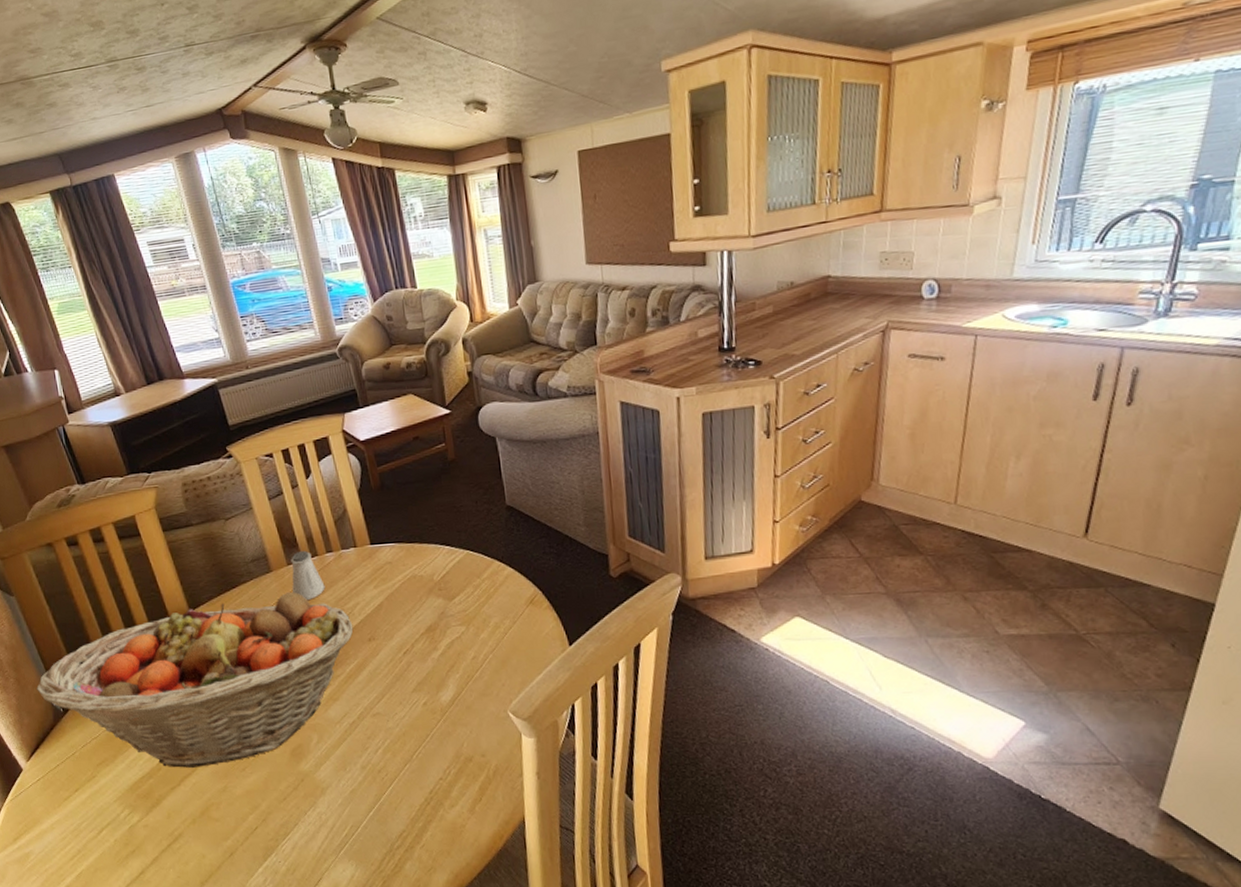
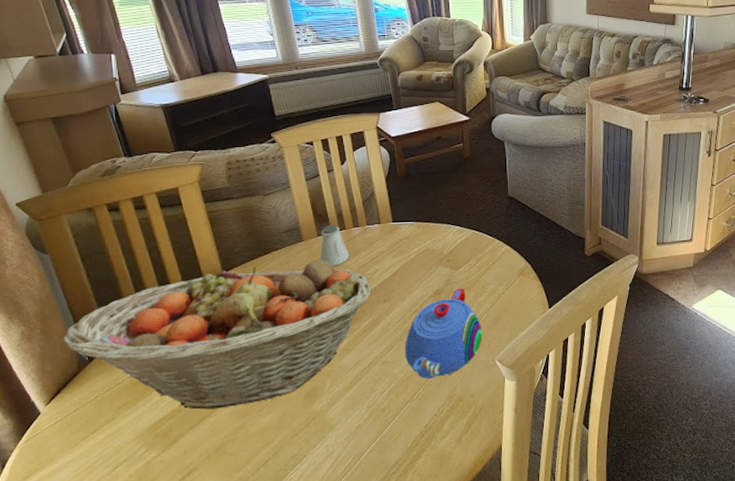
teapot: none [397,622,490,734] -> present [405,288,482,379]

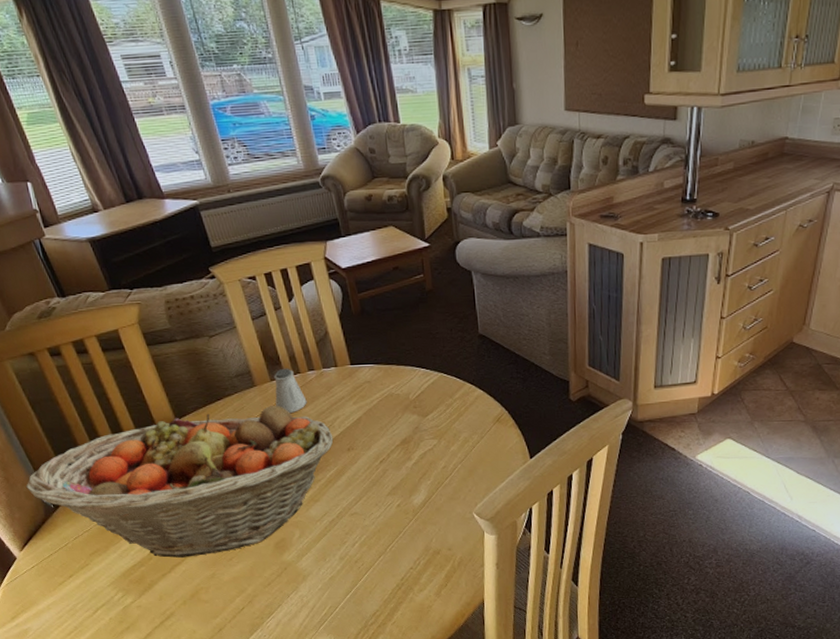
teapot: present [405,288,482,379] -> none [374,436,458,531]

